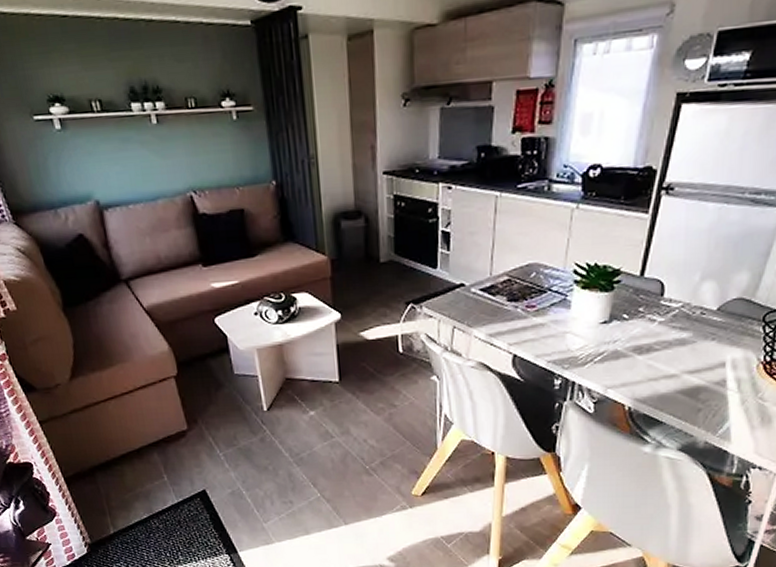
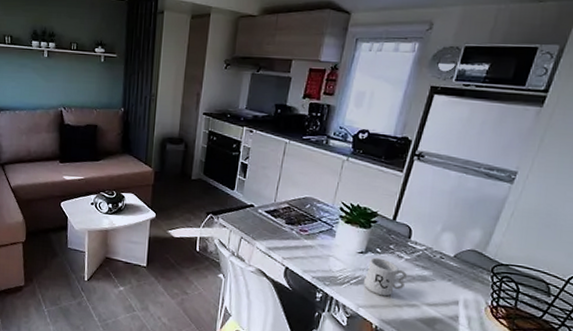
mug: none [611,325,662,371] -> present [364,257,407,297]

